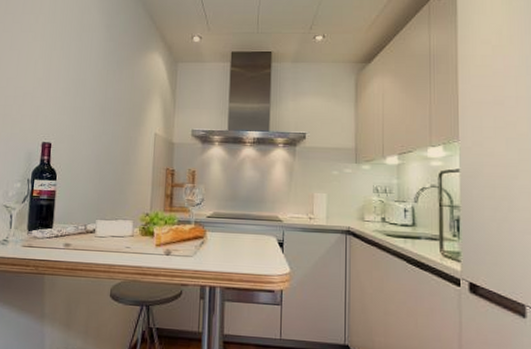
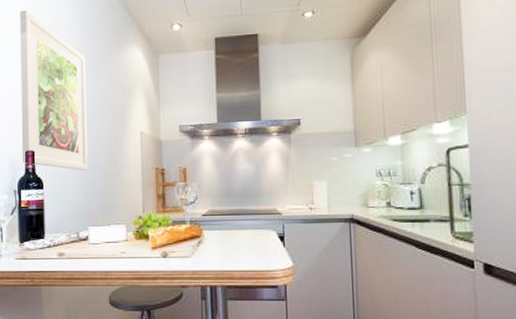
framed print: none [38,10,109,166] -> present [20,9,88,171]

